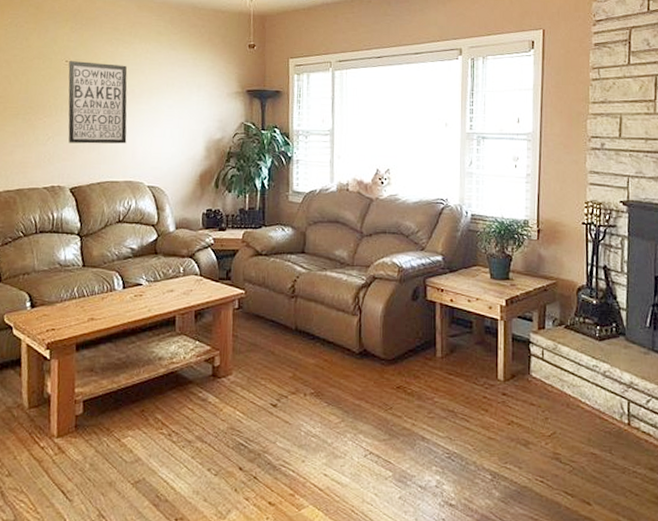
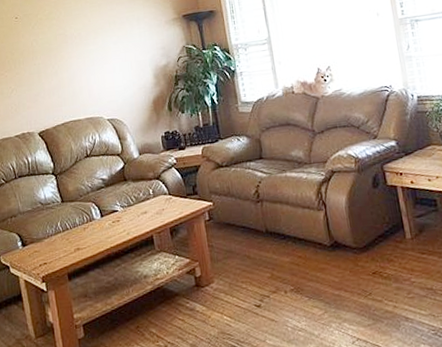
wall art: present [68,61,128,144] -> none [18,12,82,92]

